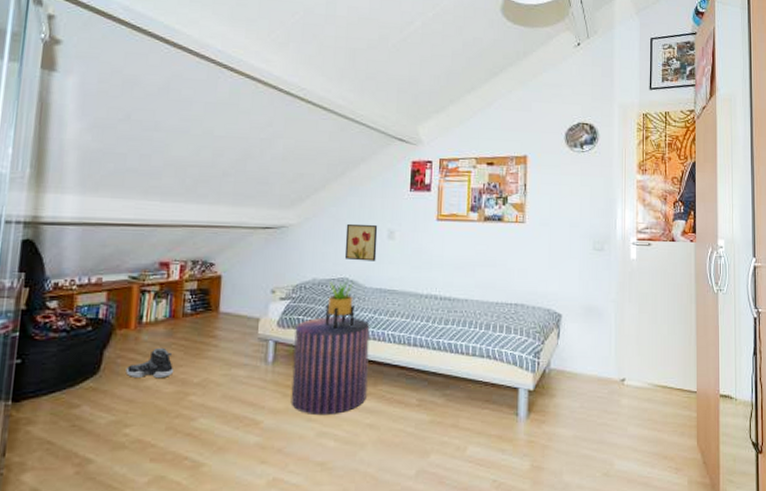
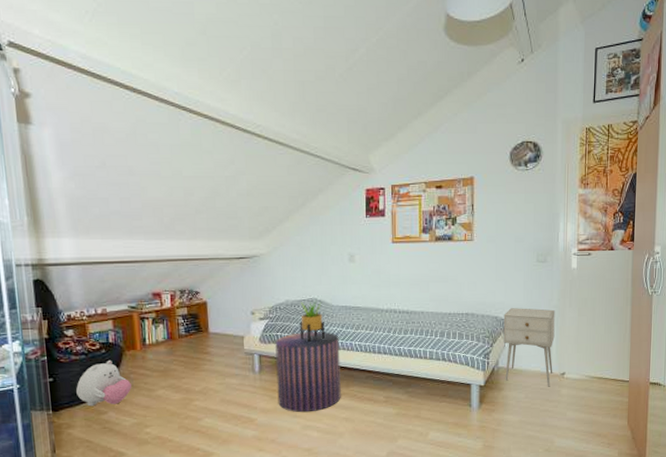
plush toy: none [47,341,116,398] -> present [76,361,131,407]
sneaker: present [126,347,175,377] -> none [139,363,179,389]
wall art: present [344,223,378,261] -> none [311,249,340,283]
nightstand: none [556,300,613,395] -> present [503,308,555,387]

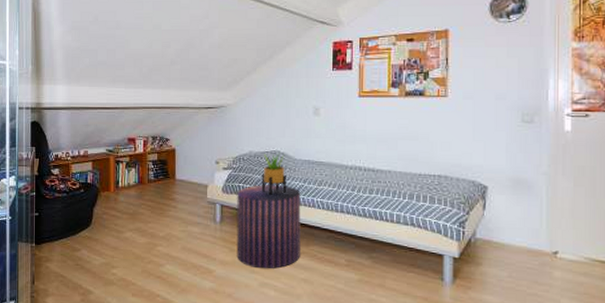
plush toy: present [76,361,131,407] -> none [57,200,103,243]
nightstand: present [503,308,555,387] -> none [482,172,545,267]

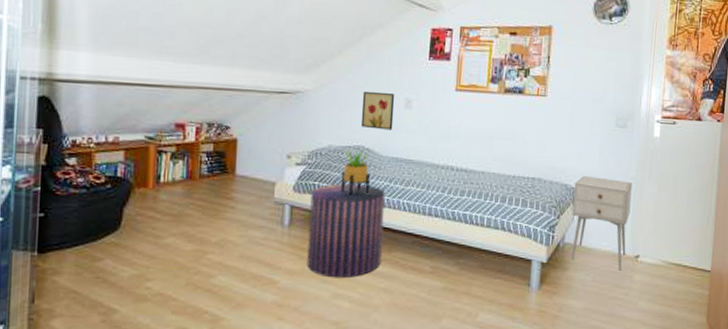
wall art: none [275,102,304,136] -> present [360,90,395,130]
nightstand: none [482,172,545,267] -> present [571,176,633,271]

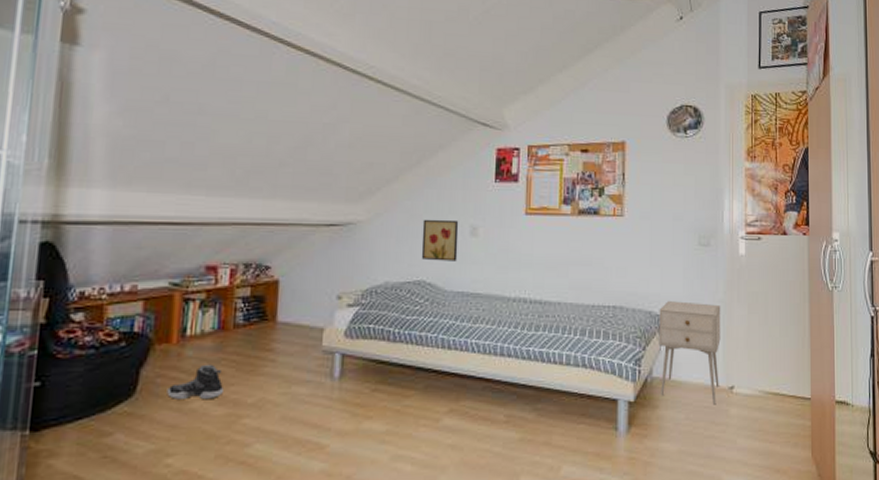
sneaker: none [145,207,193,236] -> present [167,364,225,399]
pouf: present [306,183,386,278] -> none [361,325,451,437]
potted plant: present [340,148,370,197] -> none [399,283,433,339]

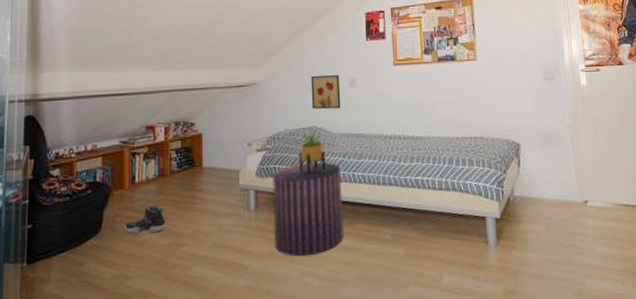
pouf: none [361,325,451,437] -> present [273,162,344,257]
potted plant: none [399,283,433,339] -> present [299,128,325,175]
nightstand: present [658,301,721,405] -> none [514,129,574,218]

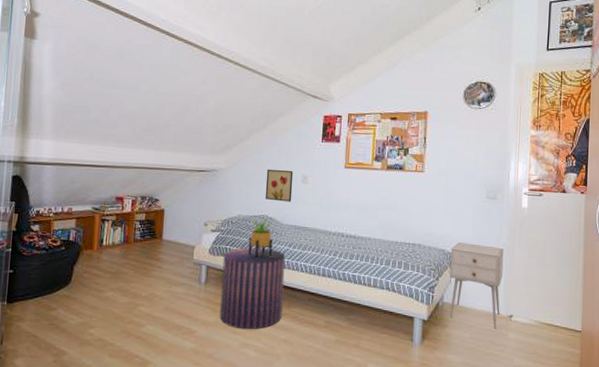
sneaker: present [124,204,167,234] -> none [90,266,128,290]
nightstand: none [514,129,574,218] -> present [449,242,504,329]

